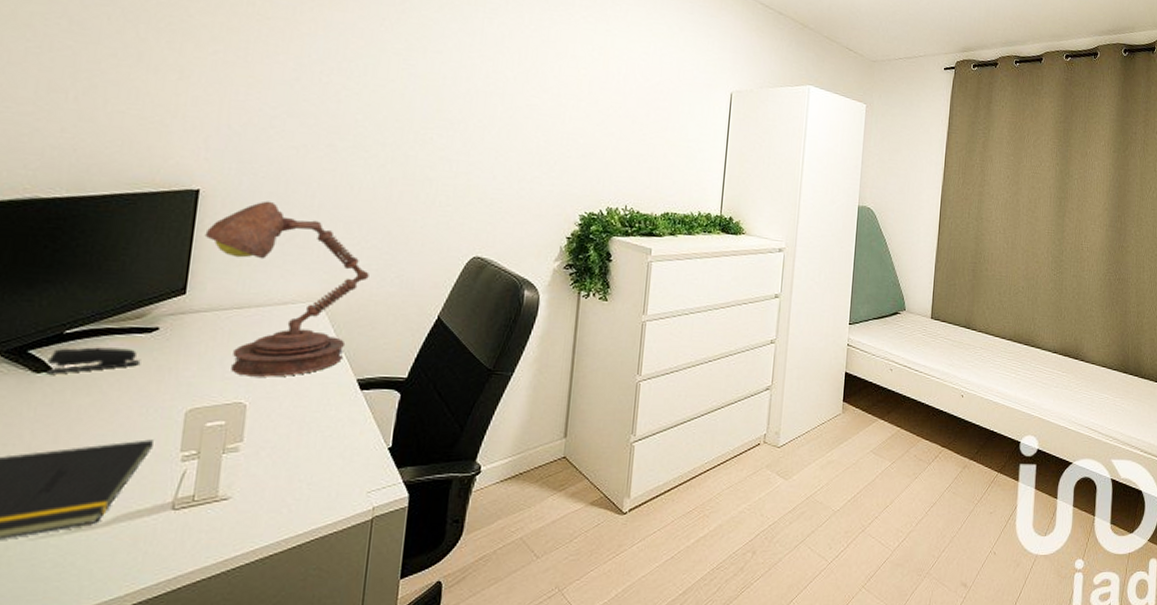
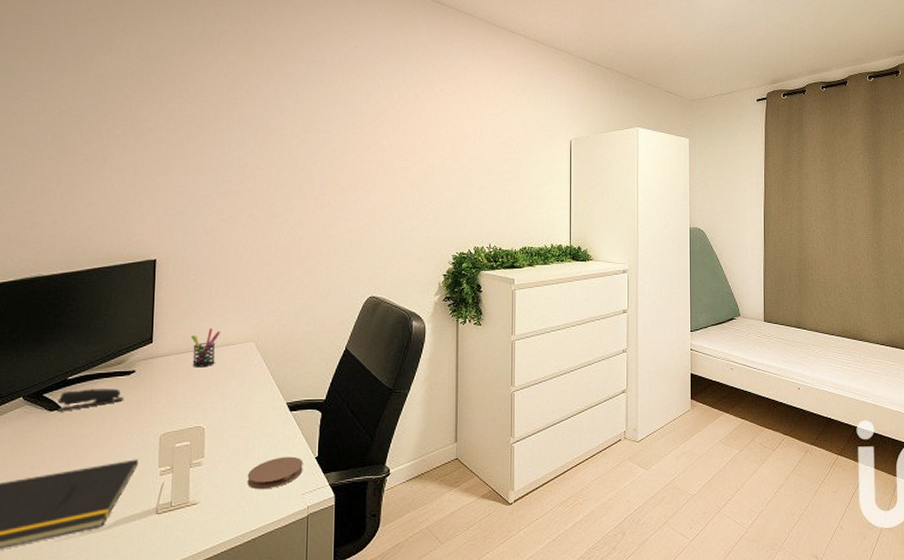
desk lamp: present [204,201,369,377] -> none [163,264,289,405]
pen holder: none [237,280,278,330] -> present [191,328,220,368]
coaster: none [297,445,372,485] -> present [247,456,303,490]

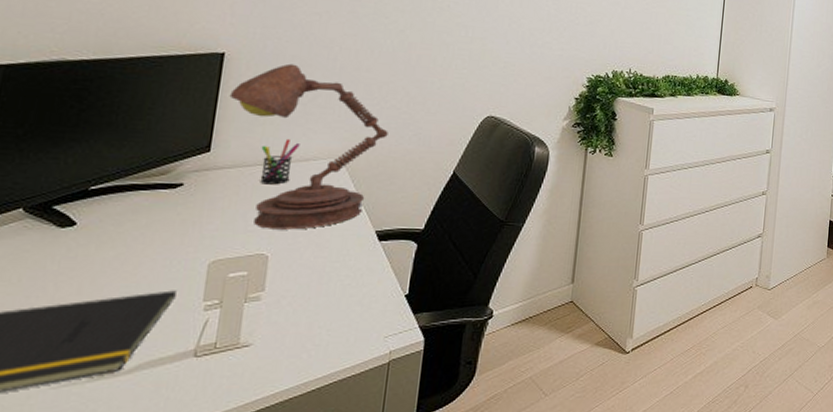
stapler: present [57,388,124,412] -> none [70,202,165,229]
desk lamp: none [163,264,289,405] -> present [229,63,388,230]
coaster: present [247,456,303,490] -> none [316,293,390,331]

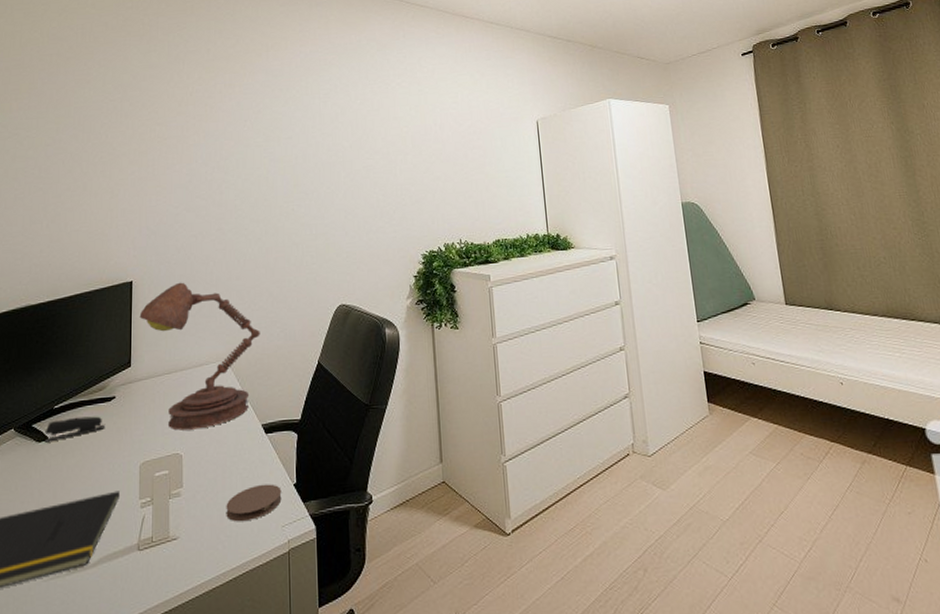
stapler: none [70,202,165,229] -> present [44,416,106,443]
pen holder: present [260,138,300,185] -> none [166,348,194,391]
coaster: none [316,293,390,331] -> present [226,484,282,522]

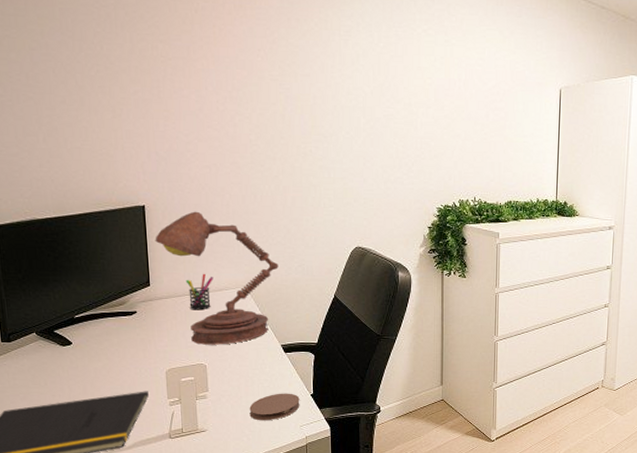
stapler: present [44,416,106,443] -> none [68,327,129,347]
pen holder: none [166,348,194,391] -> present [185,273,213,310]

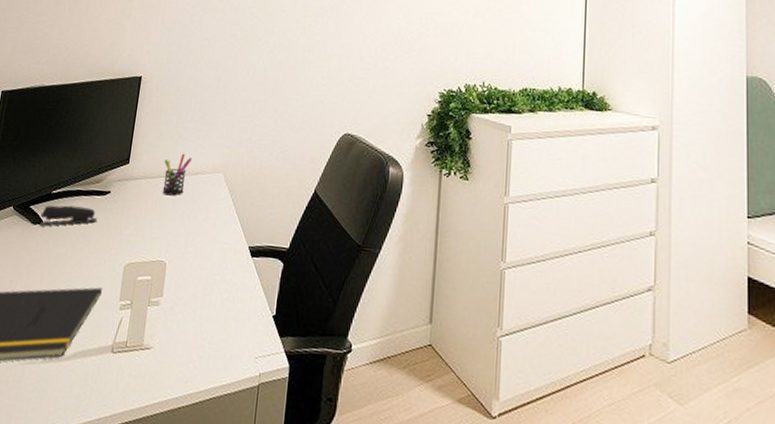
stapler: none [68,327,129,347] -> present [39,205,98,227]
desk lamp: present [155,211,279,345] -> none [143,84,260,240]
coaster: present [249,393,300,421] -> none [201,309,260,345]

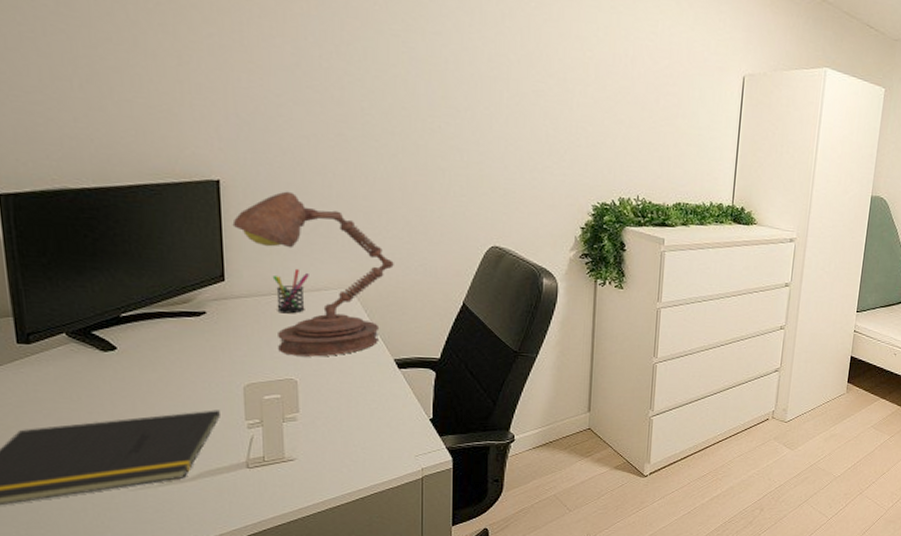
stapler: present [39,205,98,227] -> none [111,329,196,353]
desk lamp: none [143,84,260,240] -> present [232,191,394,357]

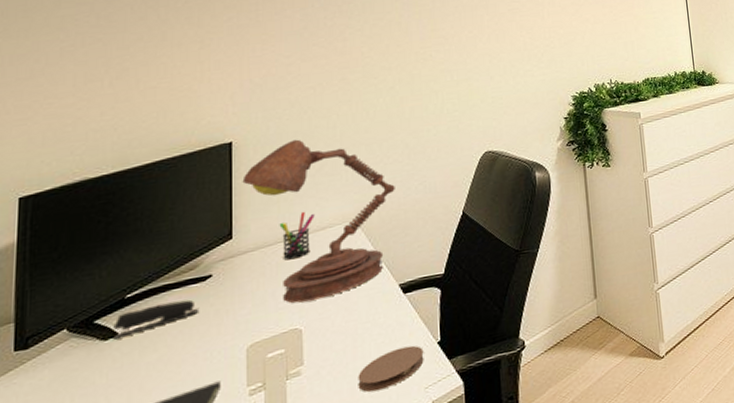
stapler: none [111,329,196,353] -> present [113,299,200,340]
coaster: none [351,416,416,449] -> present [358,345,424,392]

